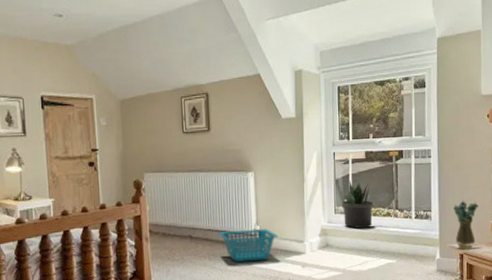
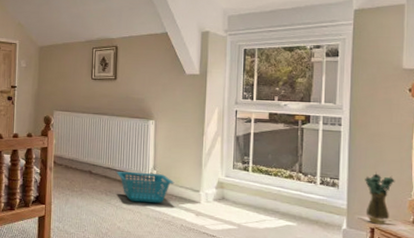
planter: present [342,181,374,229] -> none [242,139,275,187]

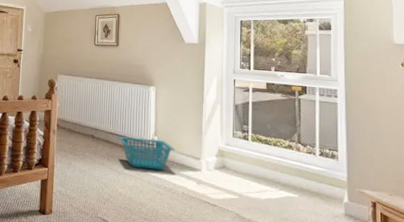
vase: present [365,172,395,226] -> none [364,145,394,200]

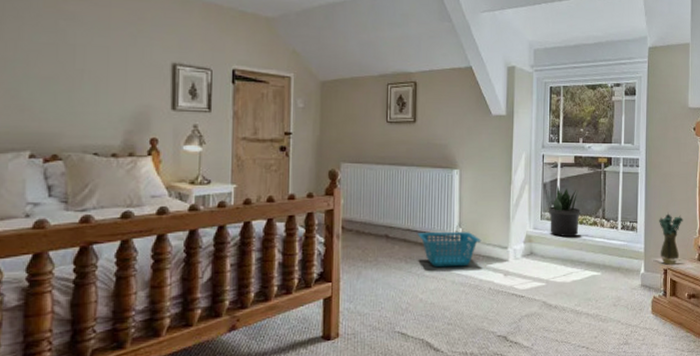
planter: none [241,108,274,157] -> present [549,186,580,237]
vase: none [364,145,394,200] -> present [659,212,683,266]

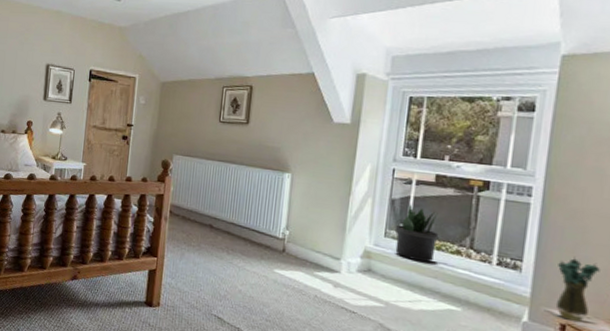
laundry basket: present [417,232,482,268] -> none [241,228,311,269]

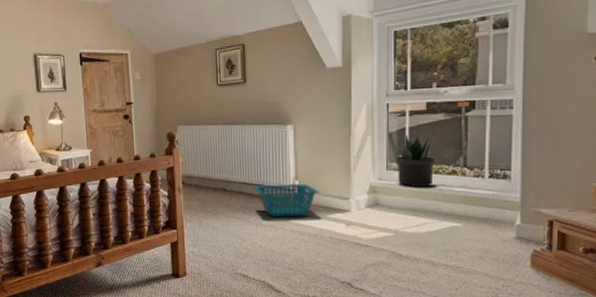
laundry basket: none [241,228,311,269] -> present [253,184,320,218]
vase: present [555,257,600,323] -> none [542,158,578,217]

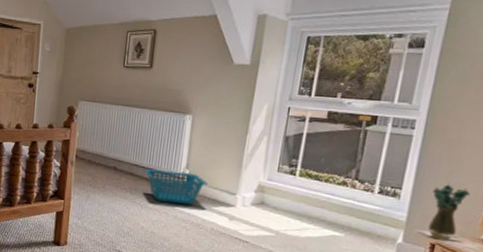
planter: present [396,135,435,187] -> none [287,140,328,193]
vase: none [542,158,578,217] -> present [427,183,470,242]

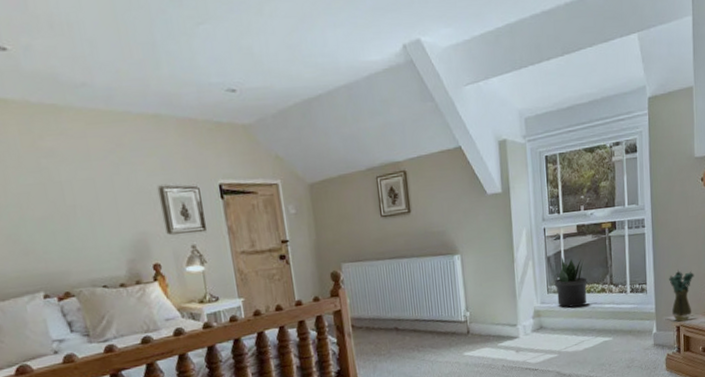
laundry basket: present [144,169,209,205] -> none [426,314,490,353]
planter: none [287,140,328,193] -> present [555,257,587,308]

